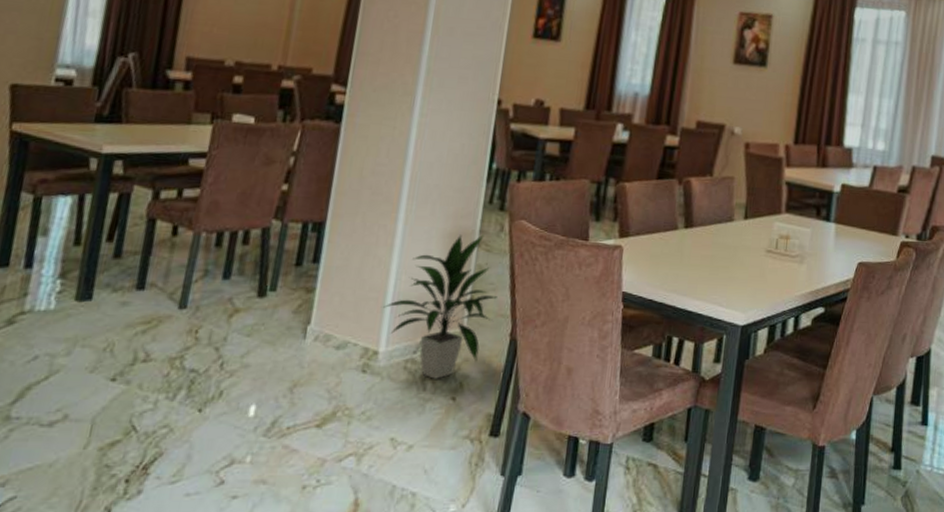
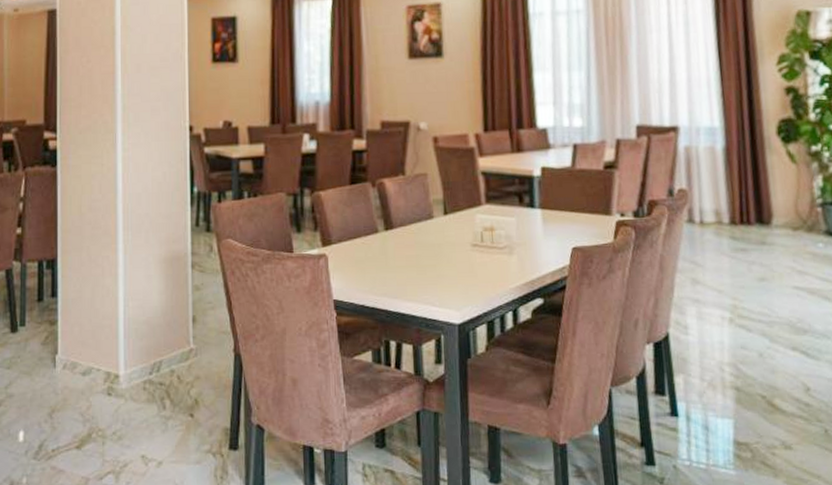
indoor plant: present [383,234,497,379] -> none [117,256,217,398]

